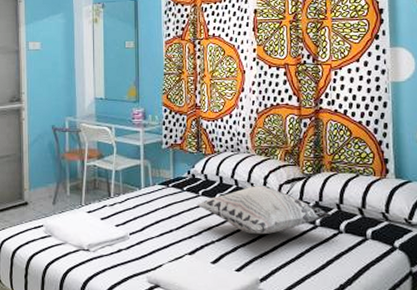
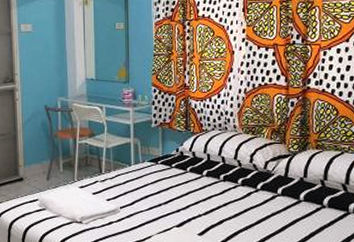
decorative pillow: present [197,186,331,235] -> none [185,163,315,209]

